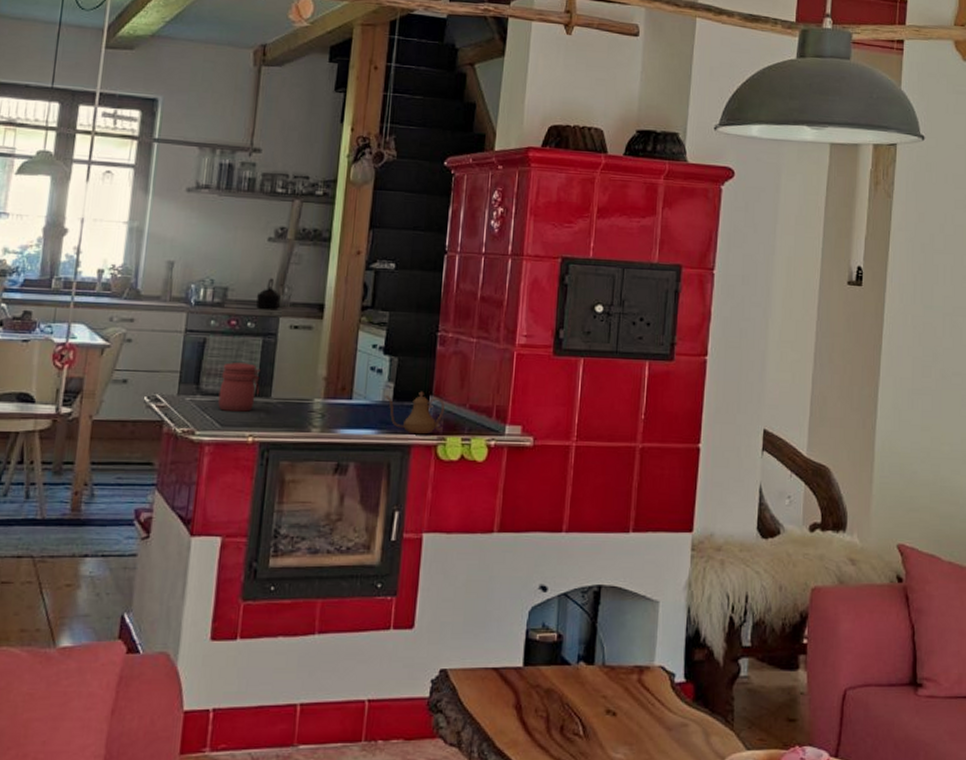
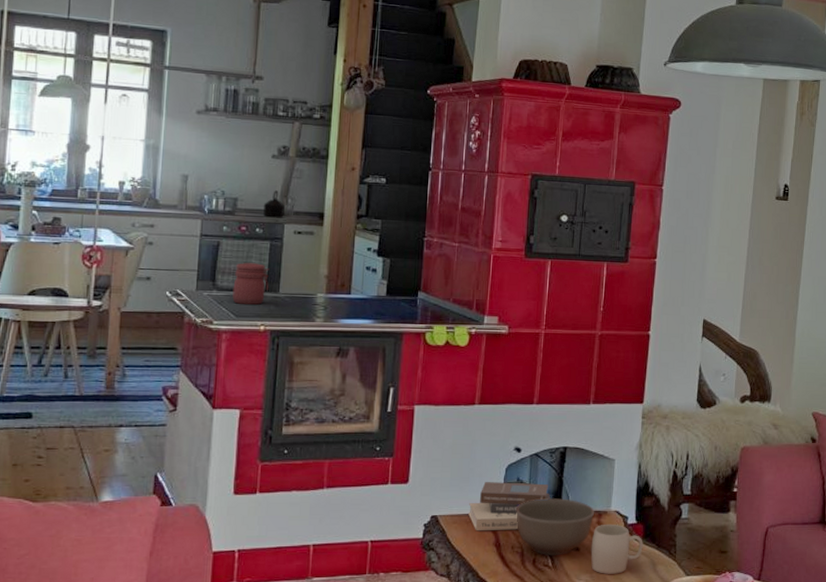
teapot: present [383,391,445,435] -> none [378,287,431,324]
books: none [484,628,582,690] -> present [468,482,551,531]
bowl: none [540,649,635,721] -> present [516,498,595,555]
mug: none [630,682,694,746] -> present [590,524,643,574]

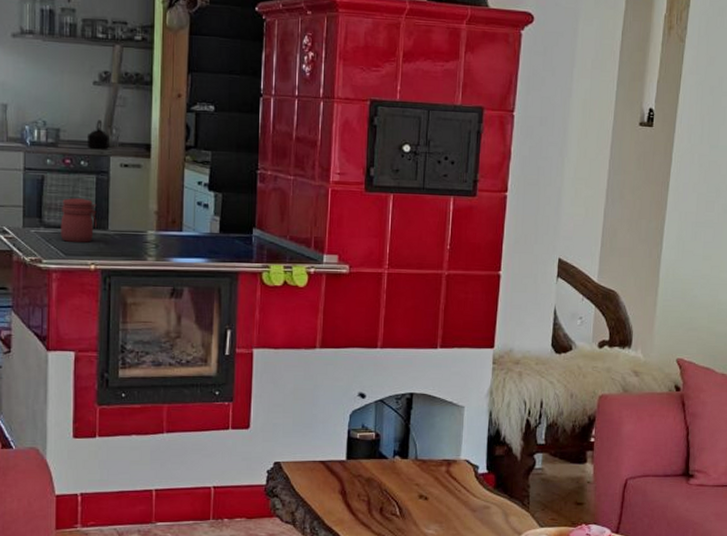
books: present [468,482,551,531] -> none [312,428,398,479]
bowl: present [516,498,595,555] -> none [361,446,444,504]
mug: present [590,524,643,574] -> none [440,473,495,524]

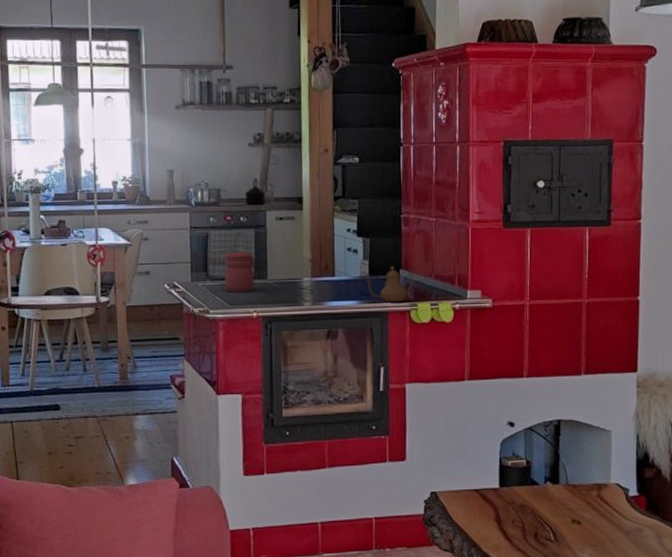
teapot: none [210,224,268,263] -> present [360,266,415,303]

